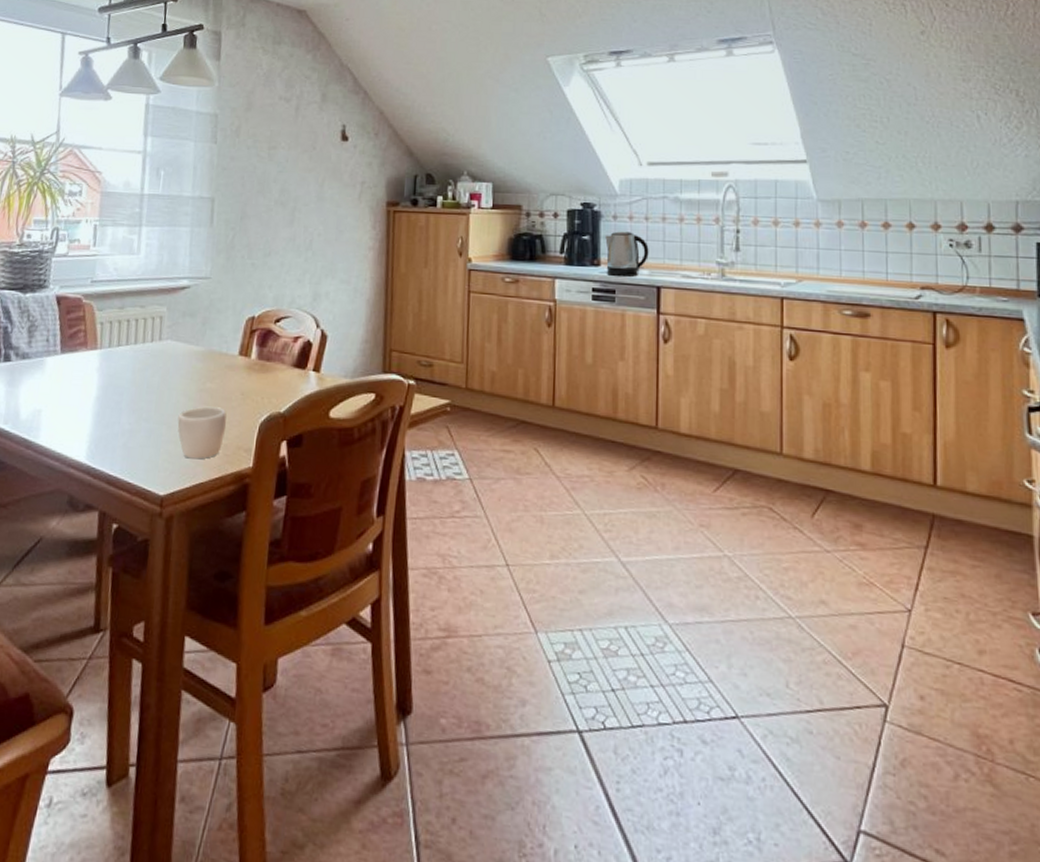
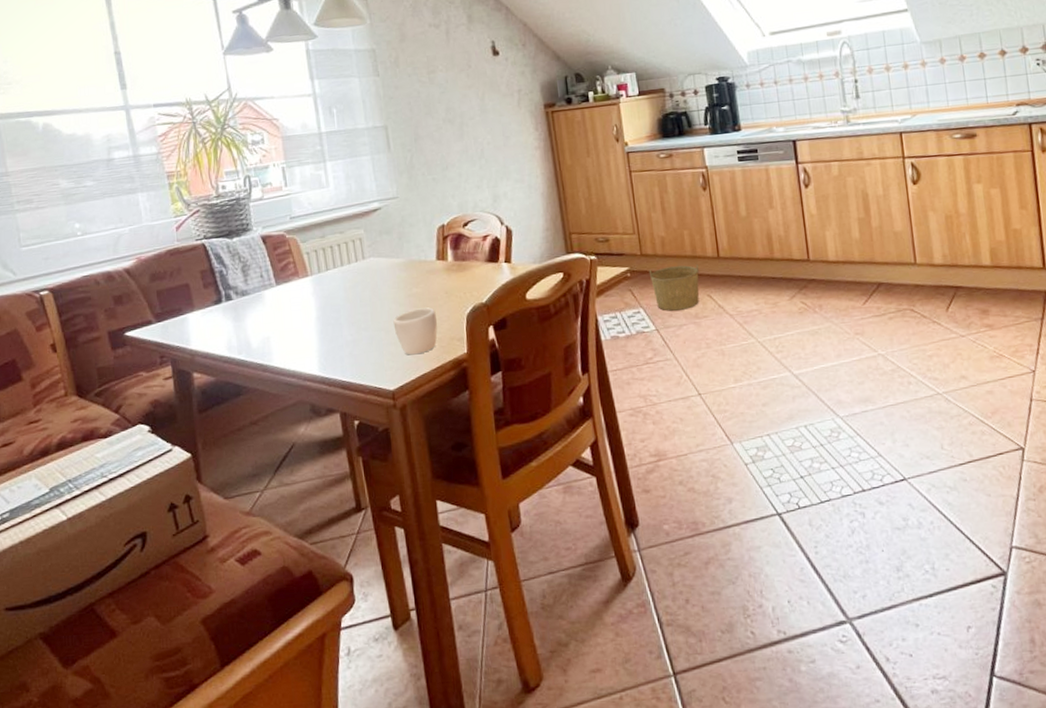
basket: none [471,406,529,461] -> present [648,264,699,311]
kettle: present [605,231,649,278] -> none [742,96,782,139]

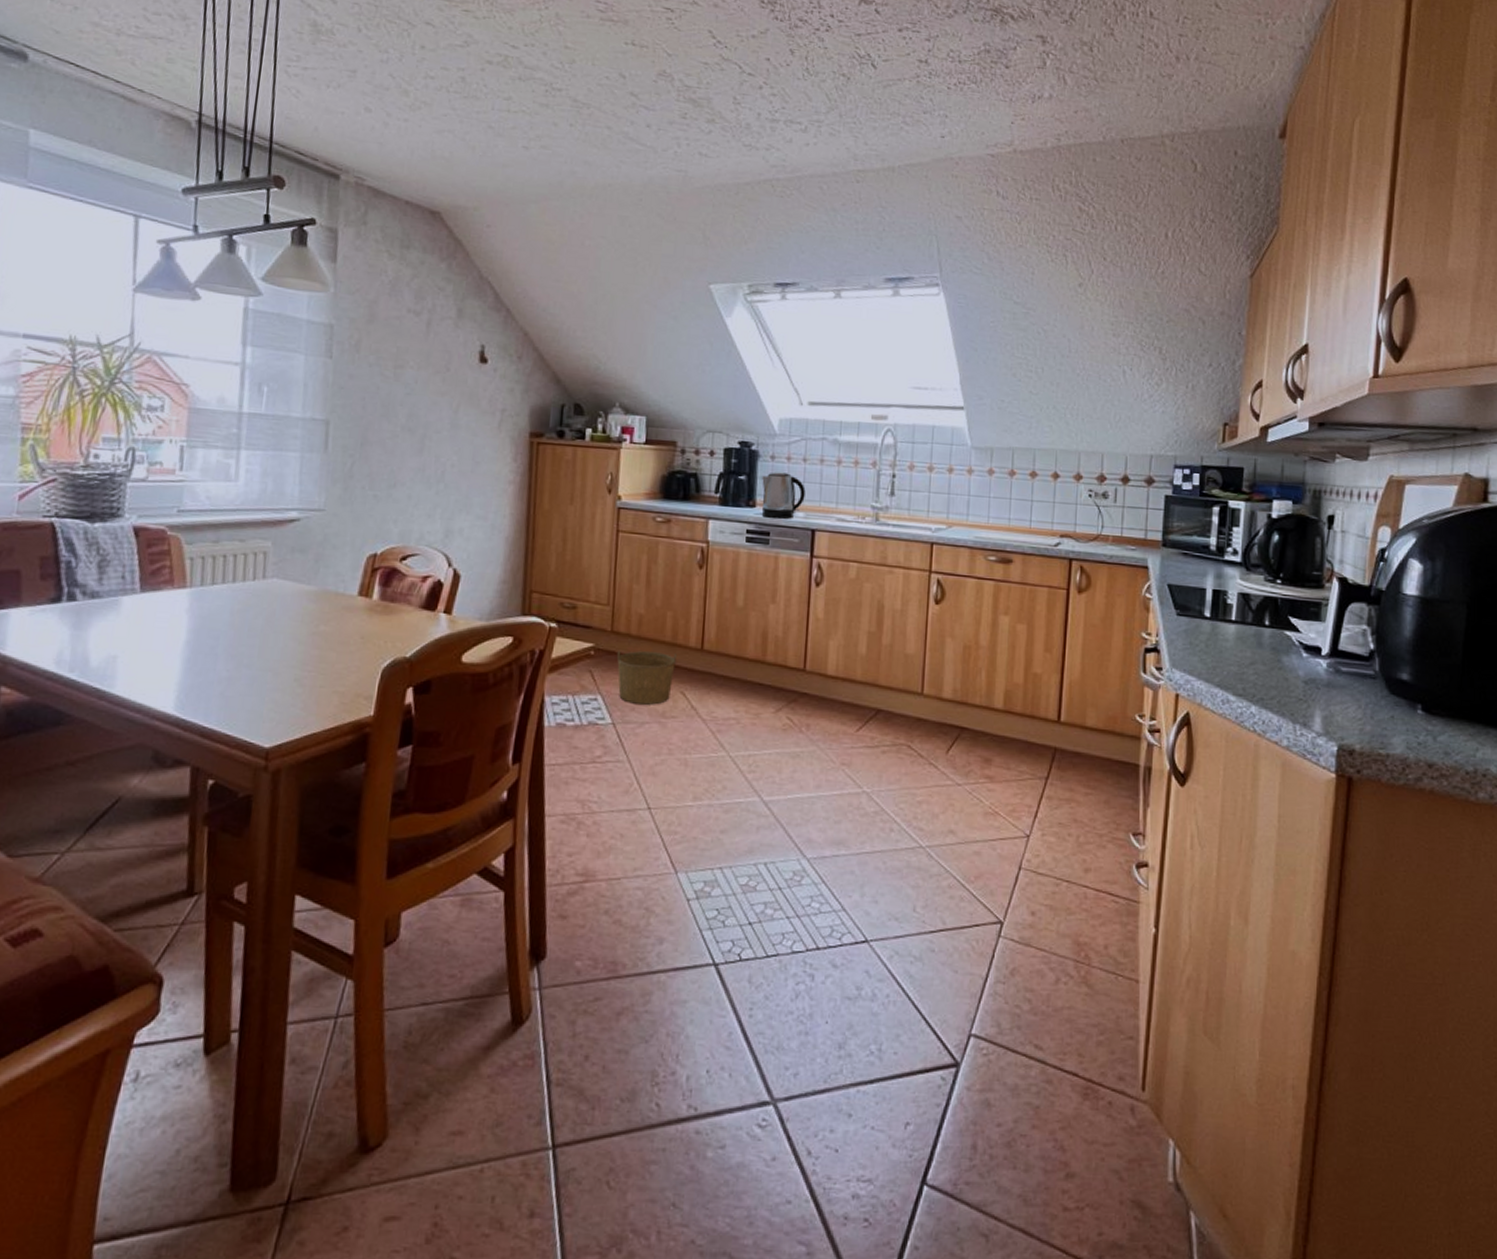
mug: present [393,307,438,355] -> none [285,651,344,709]
kettle: none [742,96,782,139] -> present [761,472,806,520]

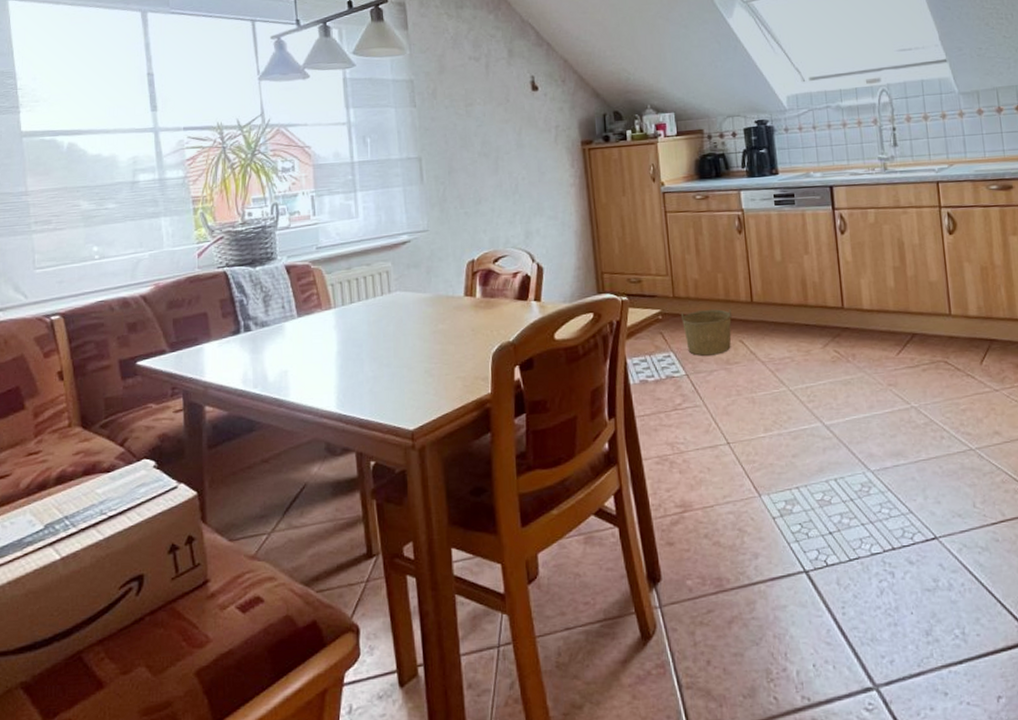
kettle: present [761,472,806,520] -> none [780,141,820,183]

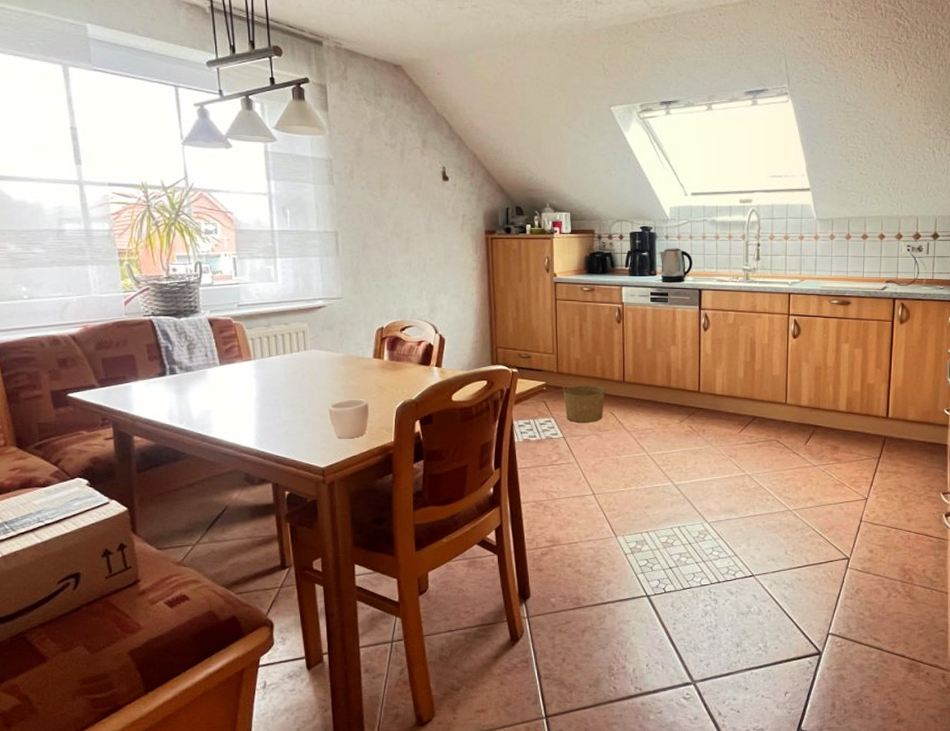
mug: none [416,345,462,394] -> present [328,399,368,439]
kettle: none [780,141,820,183] -> present [660,248,693,283]

